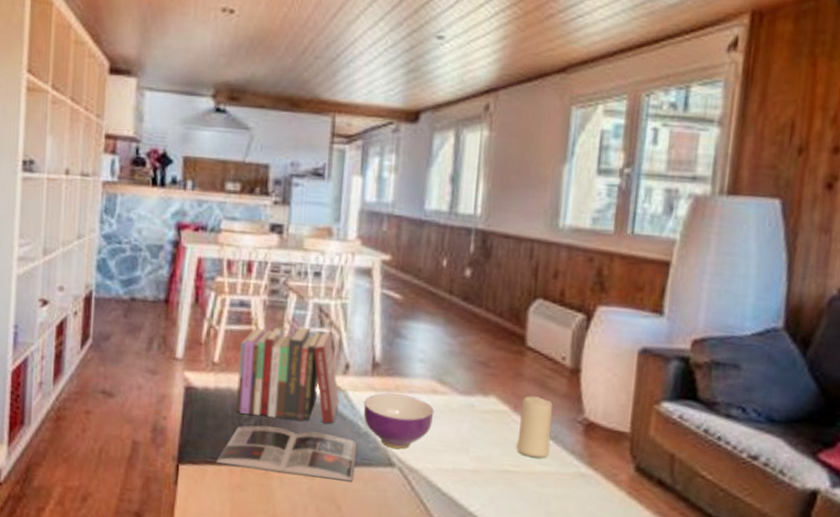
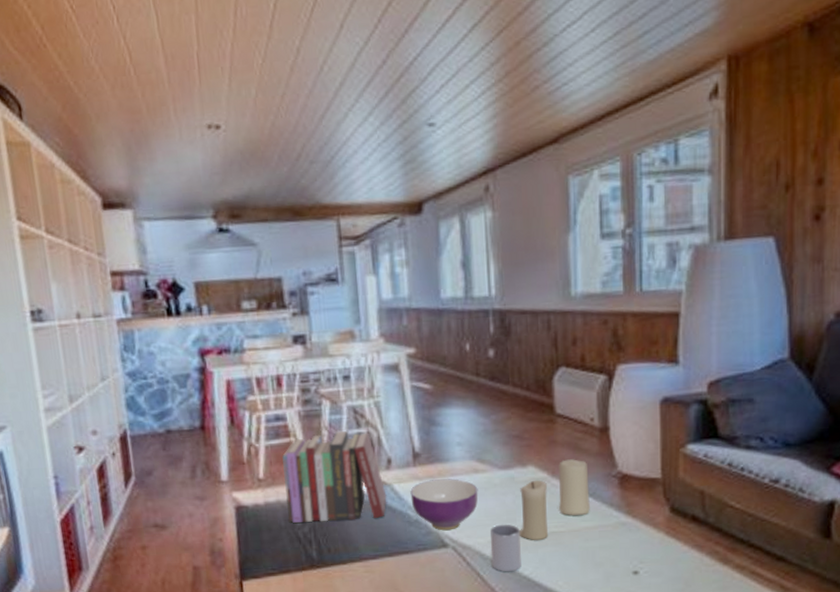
magazine: present [215,425,358,482] -> none [277,527,412,574]
cup: none [437,452,473,506] -> present [489,524,521,572]
candle: none [471,412,507,477] -> present [520,480,548,540]

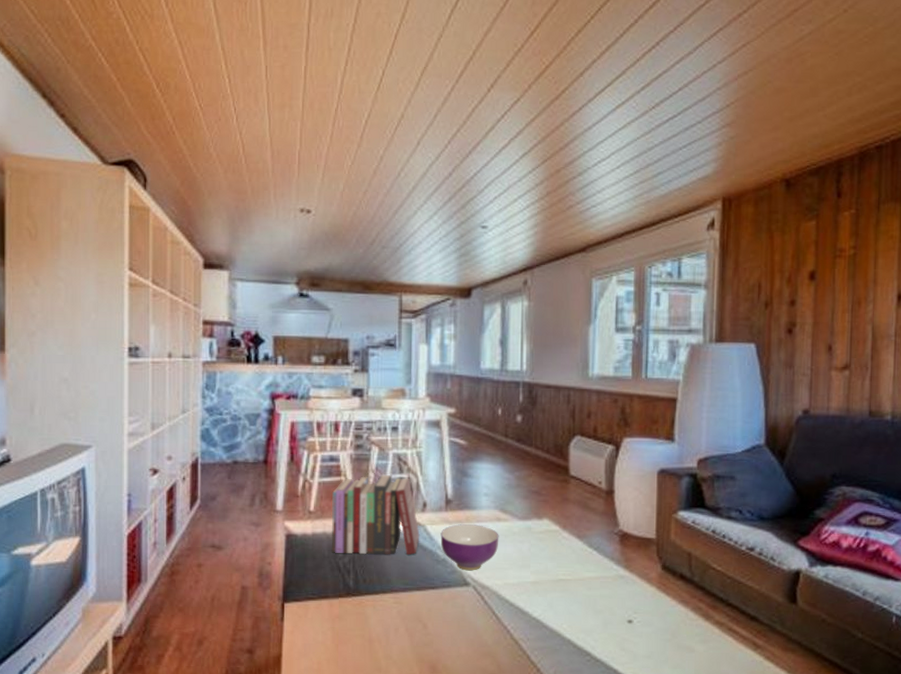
cup: present [489,524,521,572] -> none [506,569,533,613]
candle: present [520,480,548,540] -> none [532,531,558,586]
candle: present [558,459,590,516] -> none [568,516,595,567]

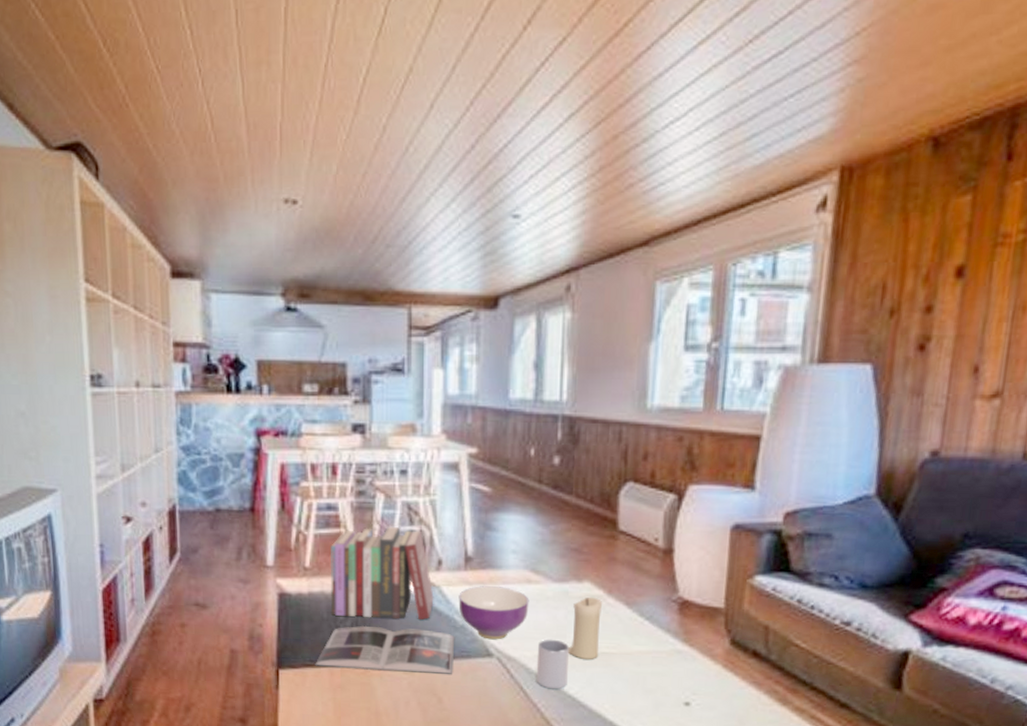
magazine: none [316,561,438,602] -> present [315,625,455,674]
cup: none [506,569,533,613] -> present [536,639,570,690]
candle: none [532,531,558,586] -> present [569,597,602,660]

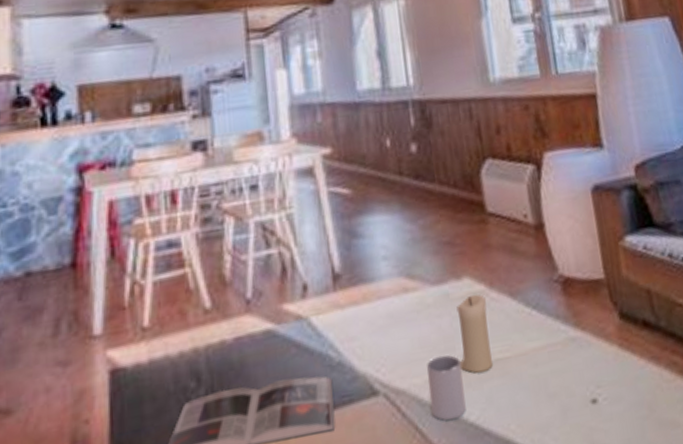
books: present [331,526,434,620] -> none [174,252,304,385]
bowl: present [458,586,529,640] -> none [331,302,411,373]

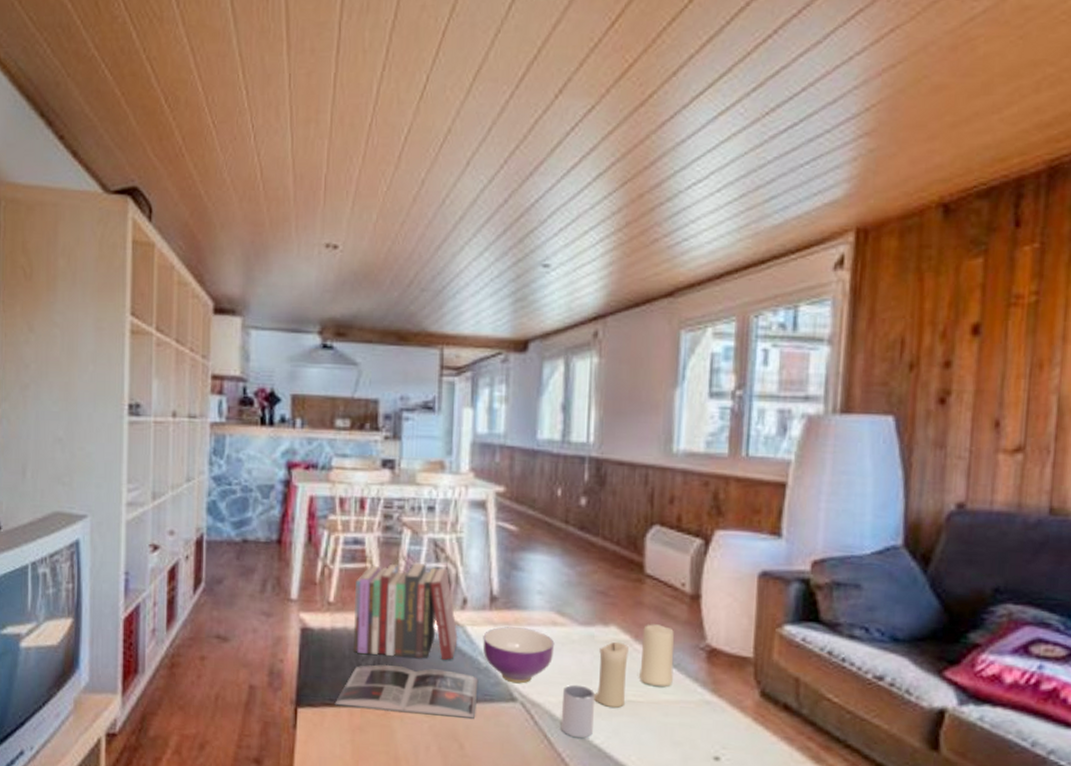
books: none [174,252,304,385] -> present [353,562,458,660]
bowl: none [331,302,411,373] -> present [483,627,555,684]
candle: none [496,264,536,336] -> present [639,624,675,687]

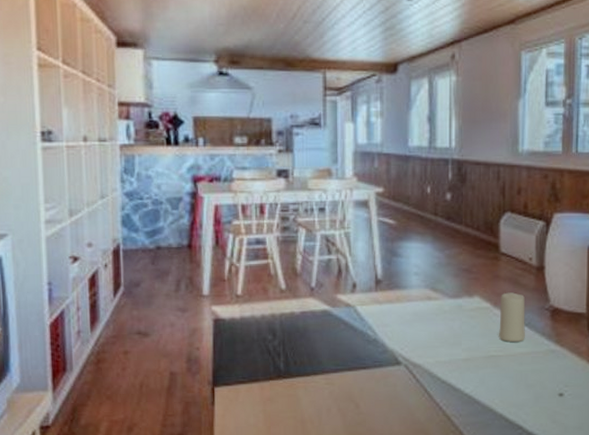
magazine: present [334,664,479,719] -> none [247,344,369,382]
books: present [353,562,458,660] -> none [260,256,350,337]
bowl: present [483,627,555,684] -> none [371,304,430,350]
cup: present [560,684,596,739] -> none [438,346,465,390]
candle: present [594,641,628,708] -> none [464,309,489,362]

